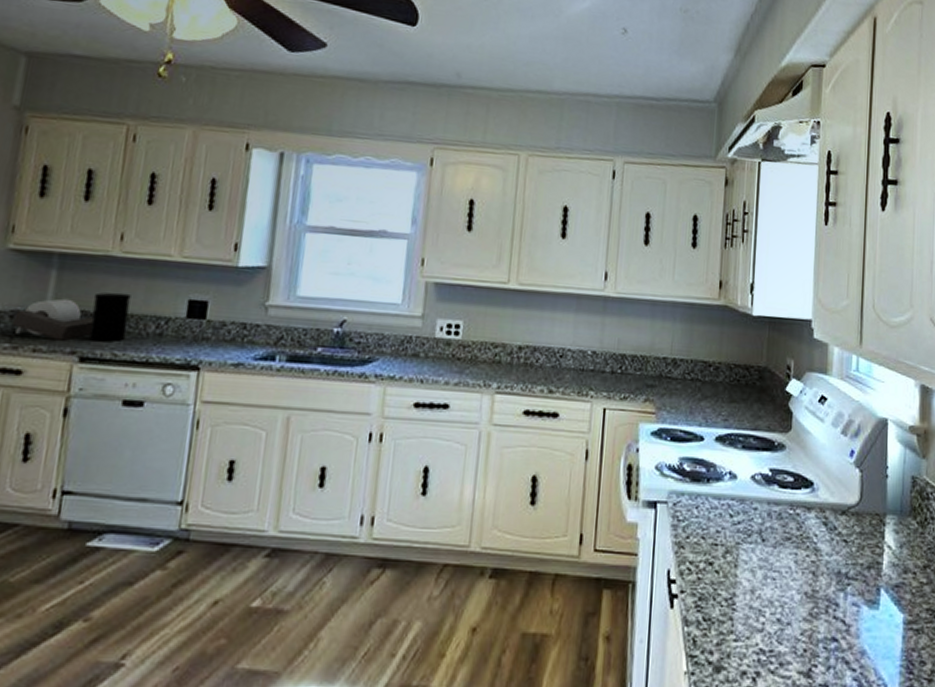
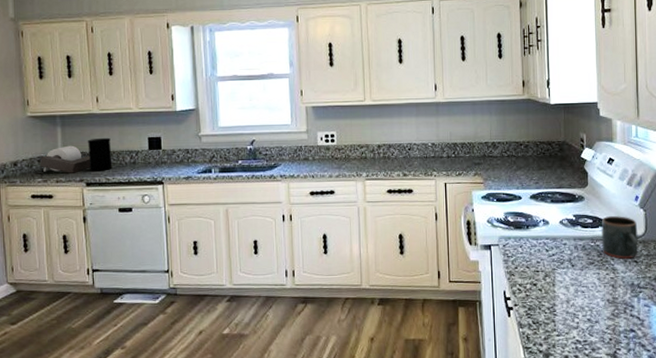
mug: none [803,475,851,536] -> present [601,216,638,259]

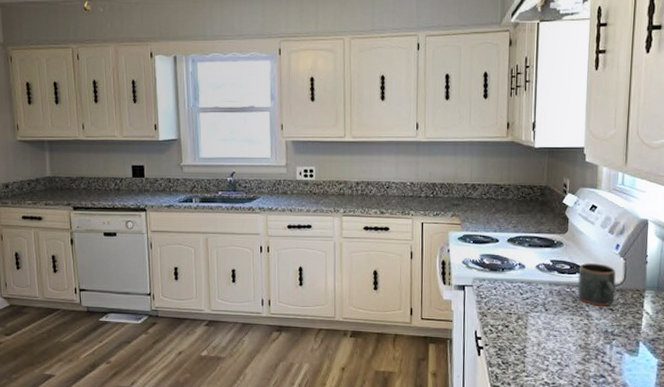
paper towel holder: present [40,145,91,173] -> none [29,170,78,197]
canister: present [87,137,112,172] -> none [74,164,98,196]

